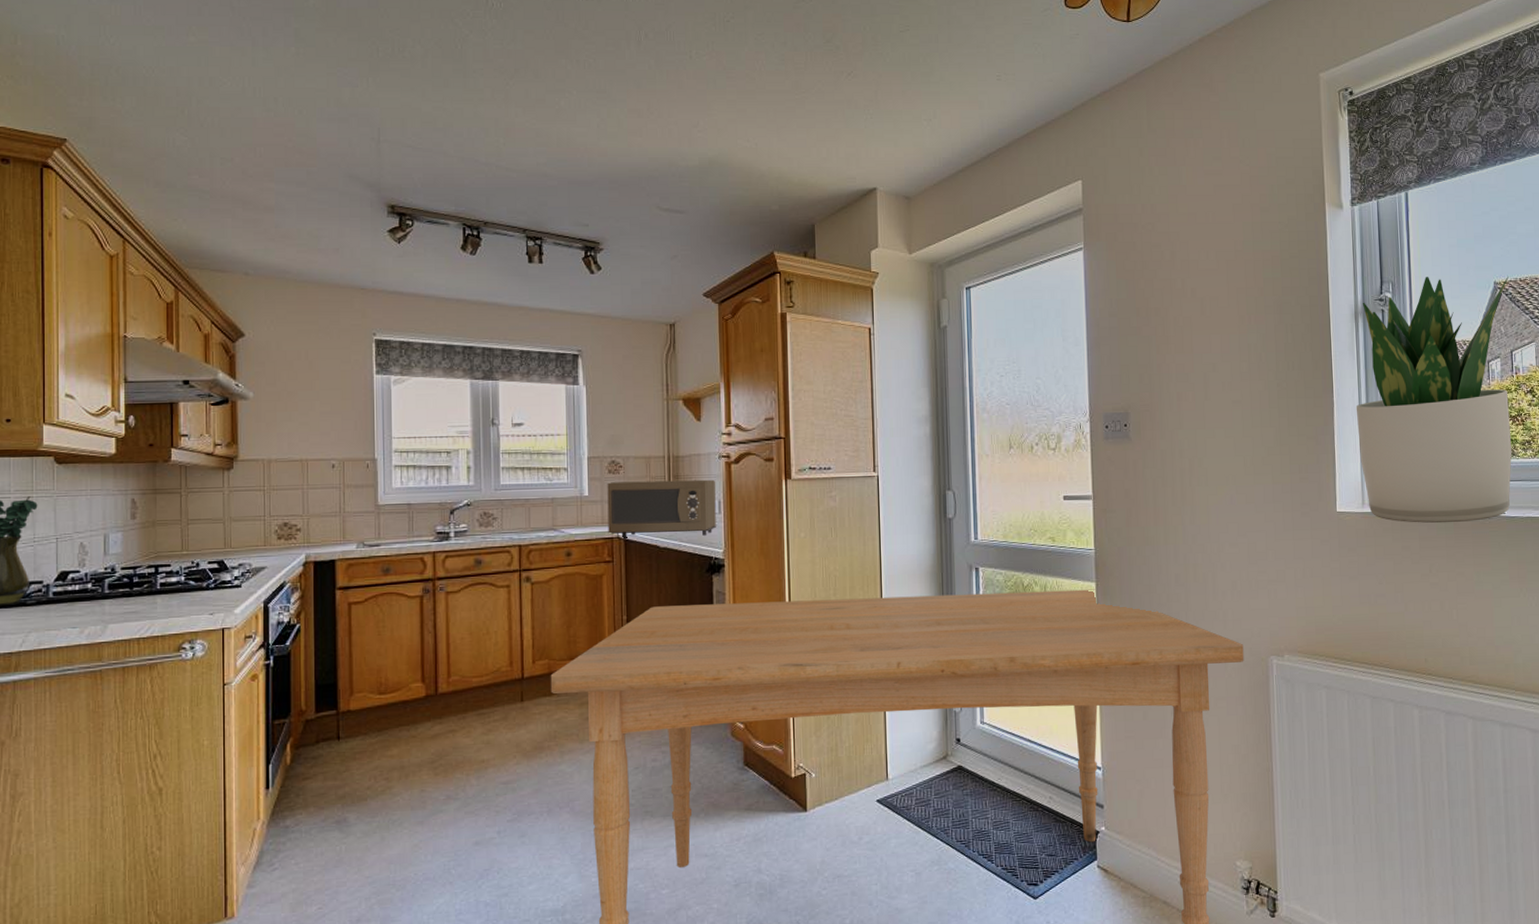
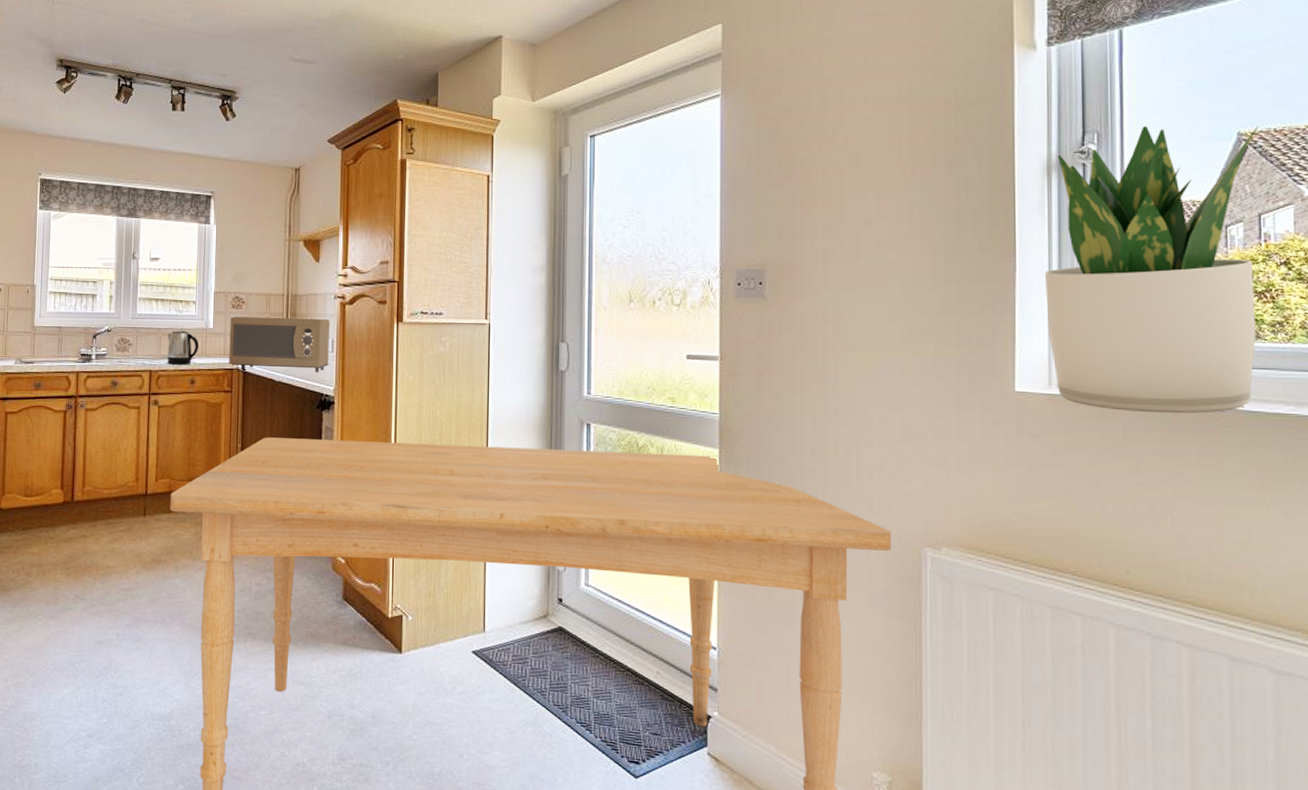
kettle: none [536,500,574,537] -> present [167,330,199,365]

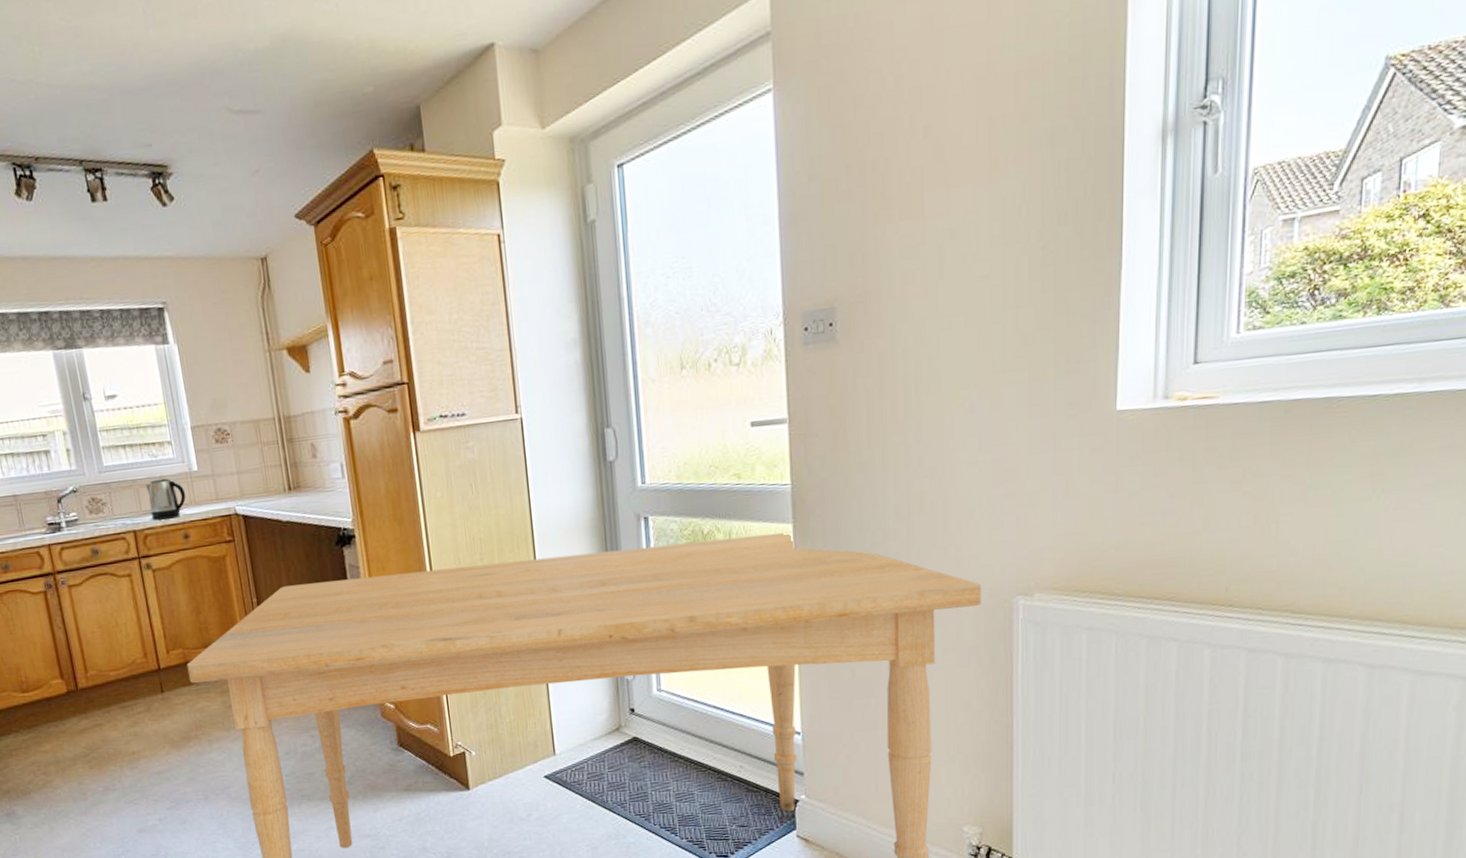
microwave: present [229,316,330,373] -> none [216,440,341,515]
planter: present [1044,125,1258,414] -> none [1153,44,1411,416]

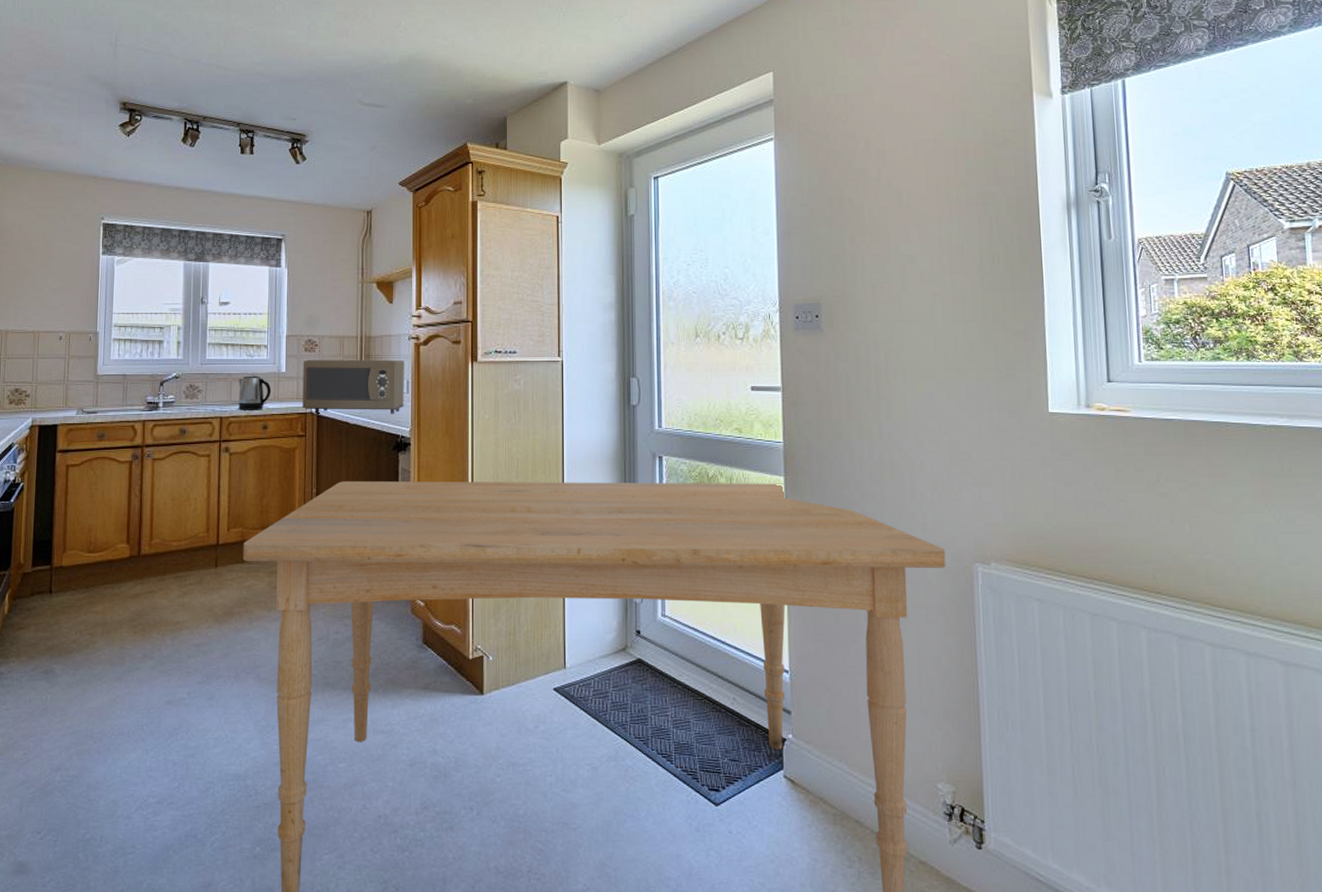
microwave: none [216,440,341,515] -> present [302,360,404,414]

